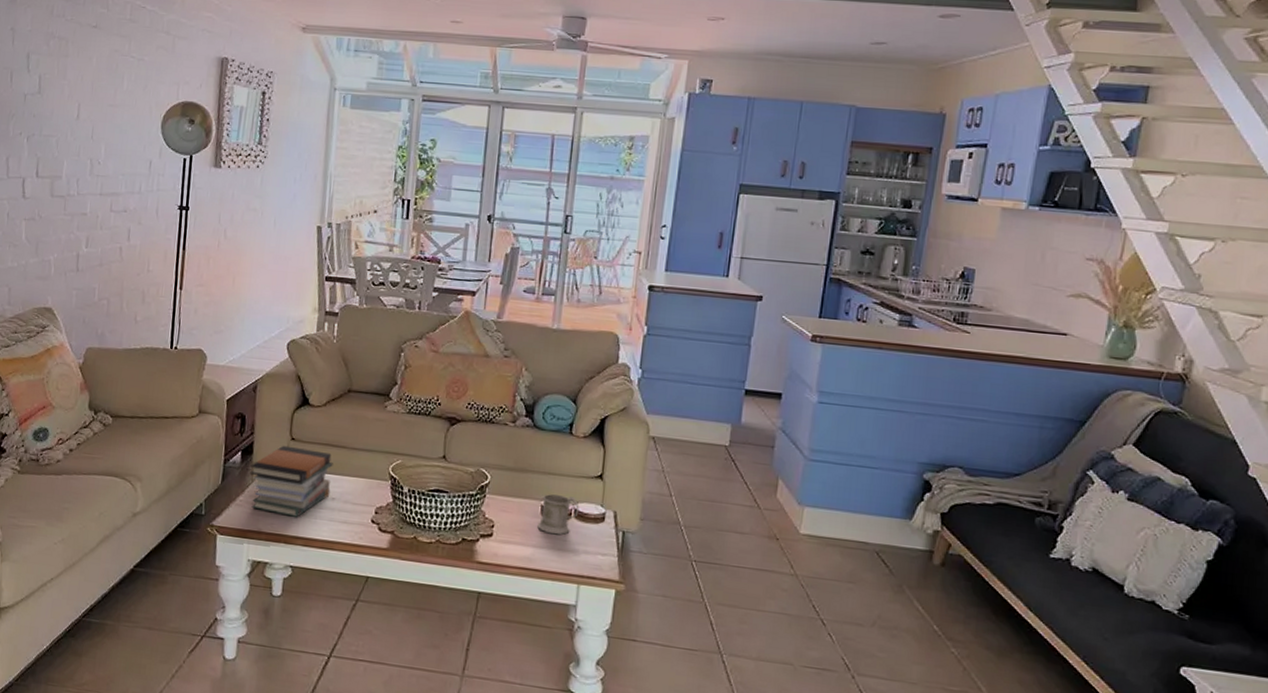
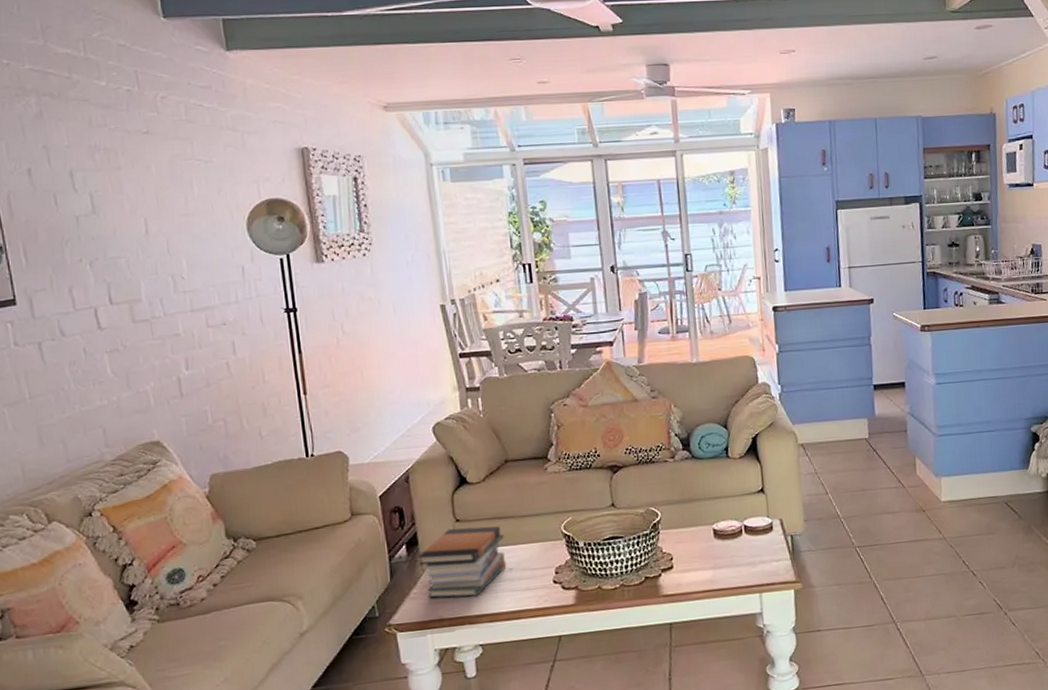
mug: present [537,494,579,535] -> none [713,514,749,554]

